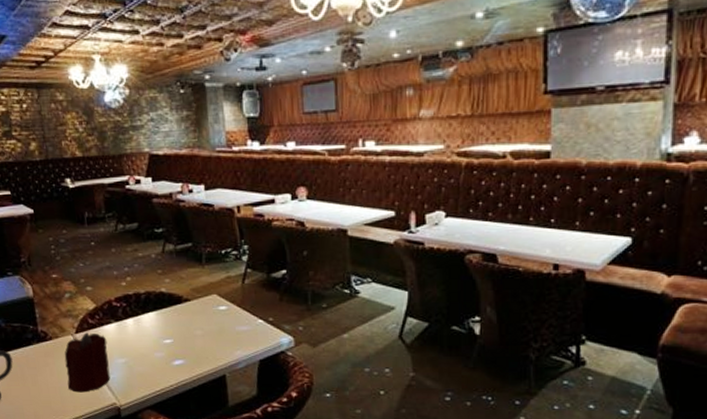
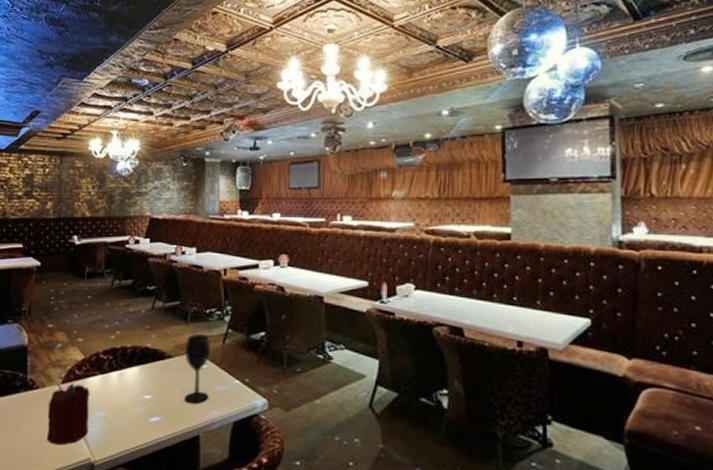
wine glass: none [201,275,231,346] -> present [184,333,211,404]

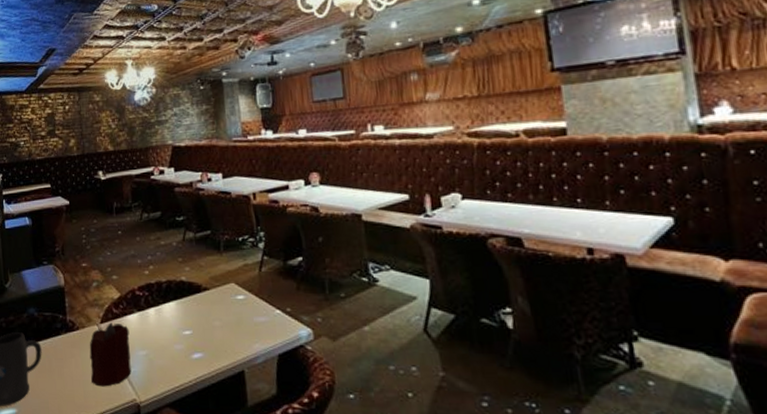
wine glass: present [184,333,211,404] -> none [220,262,250,338]

